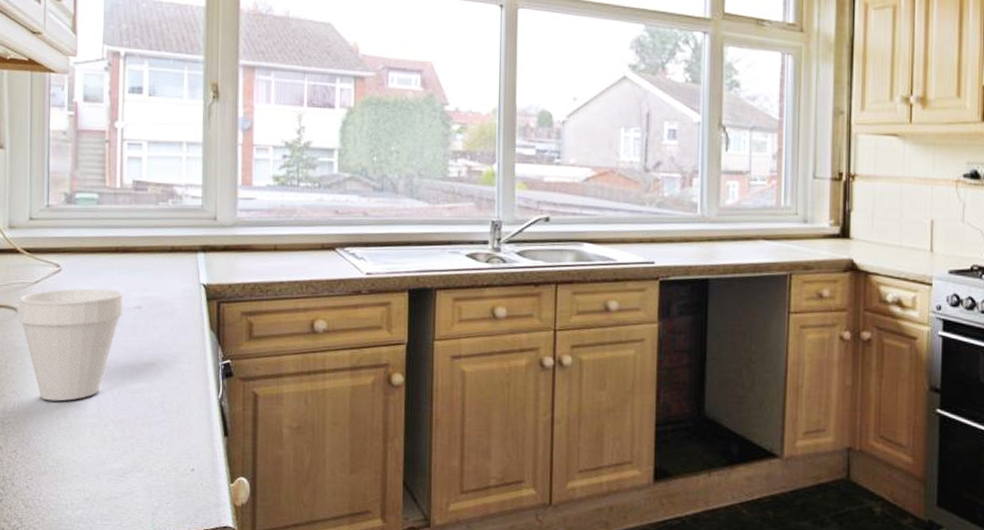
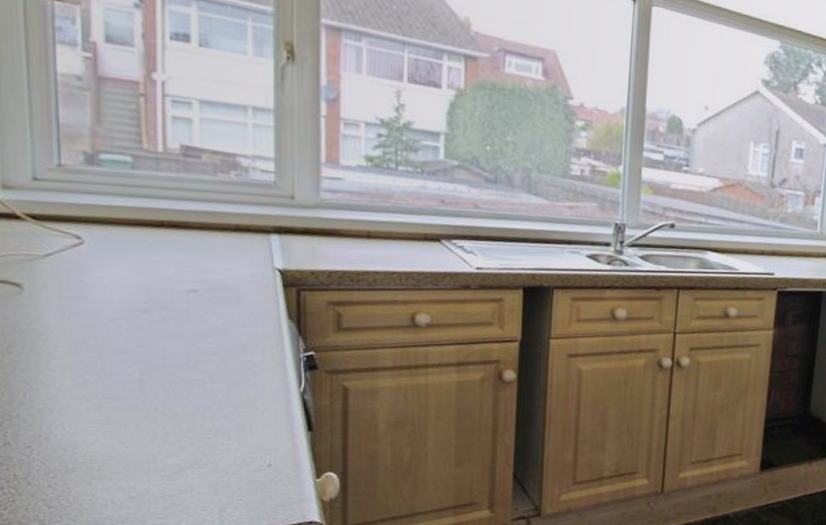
cup: present [18,288,123,402] -> none [22,265,173,392]

